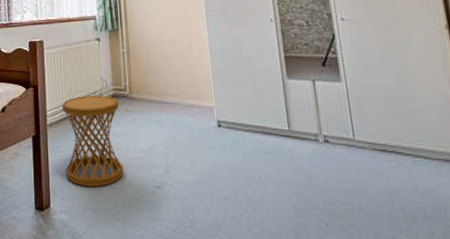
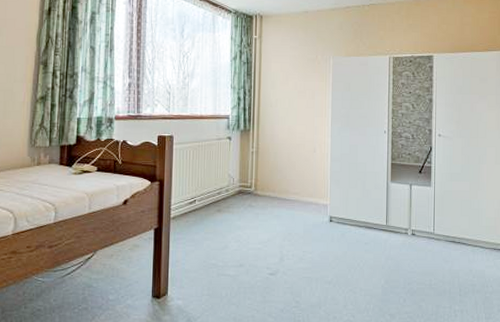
side table: present [62,96,124,187] -> none [186,191,244,275]

